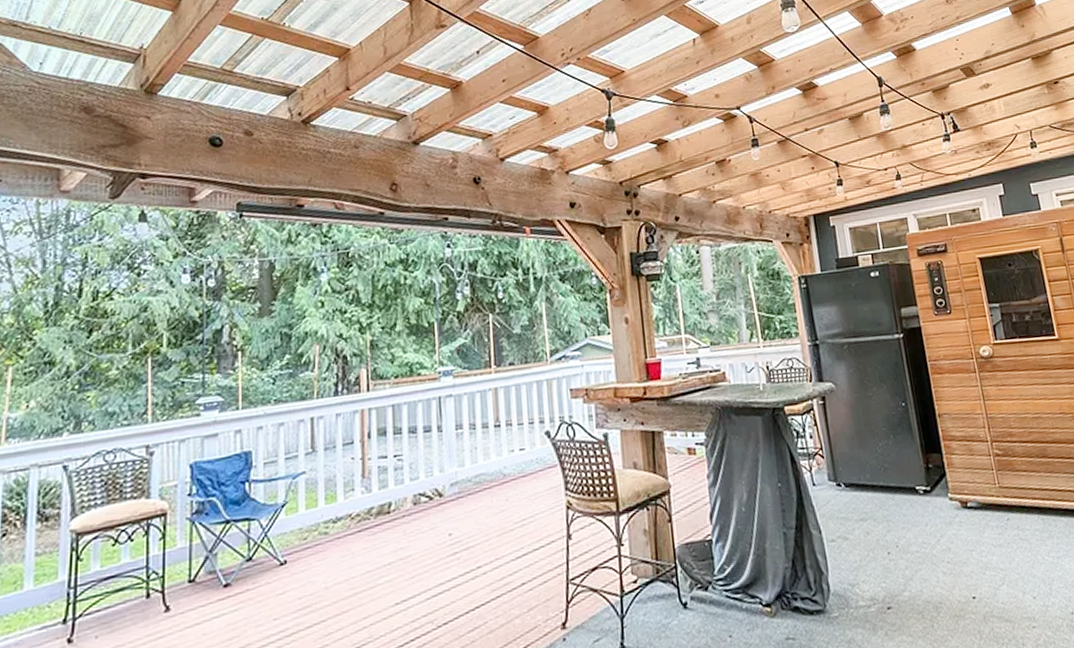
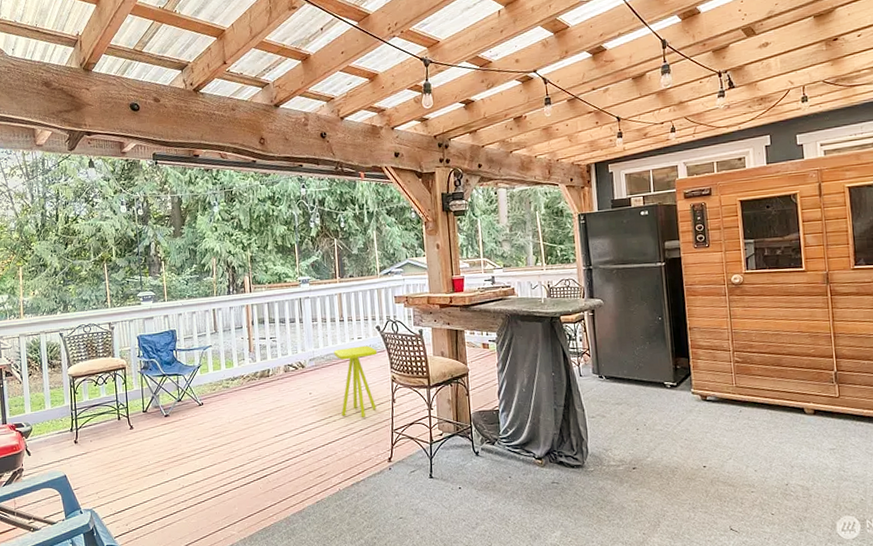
side table: none [485,459,547,565] -> present [334,345,378,417]

